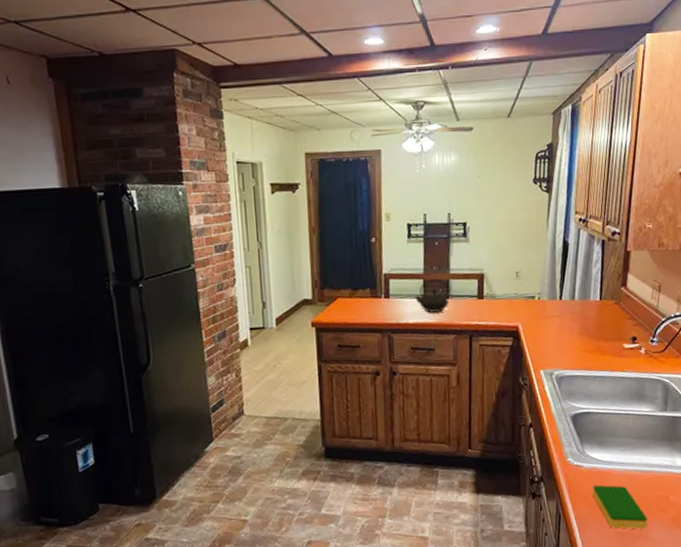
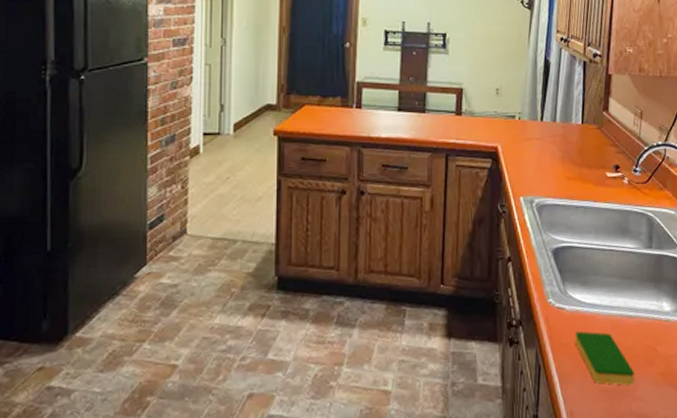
kettle: present [415,278,450,313] -> none [389,90,427,127]

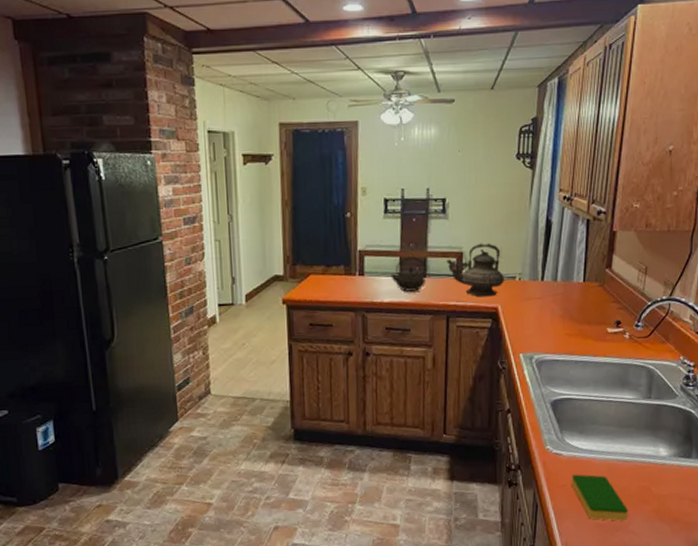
kettle: none [389,90,427,127] -> present [390,256,428,292]
teapot: none [446,80,504,136] -> present [447,243,504,297]

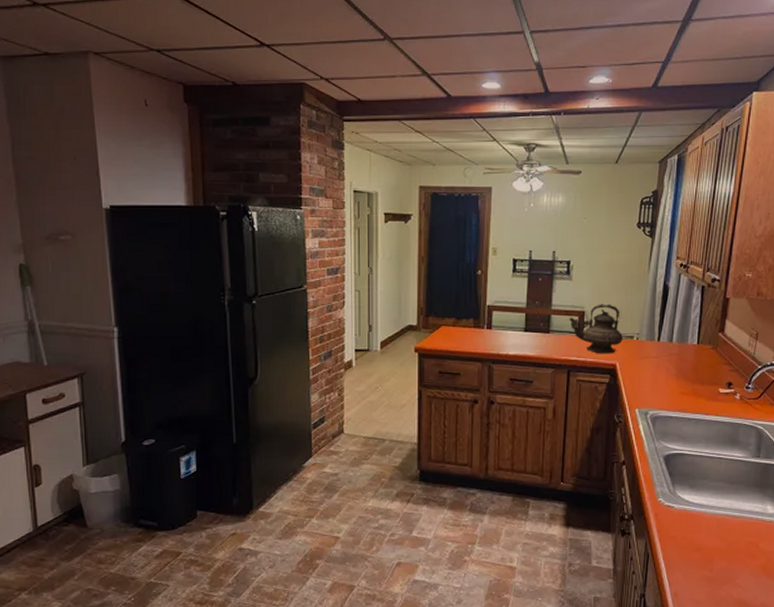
kettle: present [390,256,428,292] -> none [516,313,551,346]
dish sponge: present [571,474,629,521] -> none [681,527,737,574]

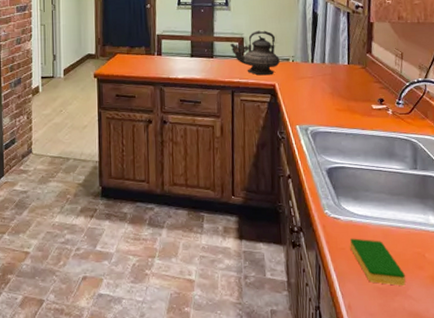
dish sponge: none [681,527,737,574] -> present [349,238,406,286]

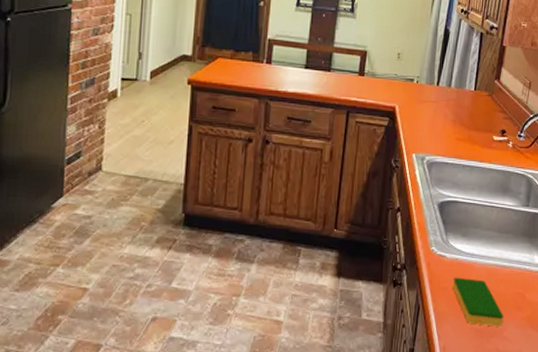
teapot: present [230,30,280,76] -> none [351,44,403,96]

